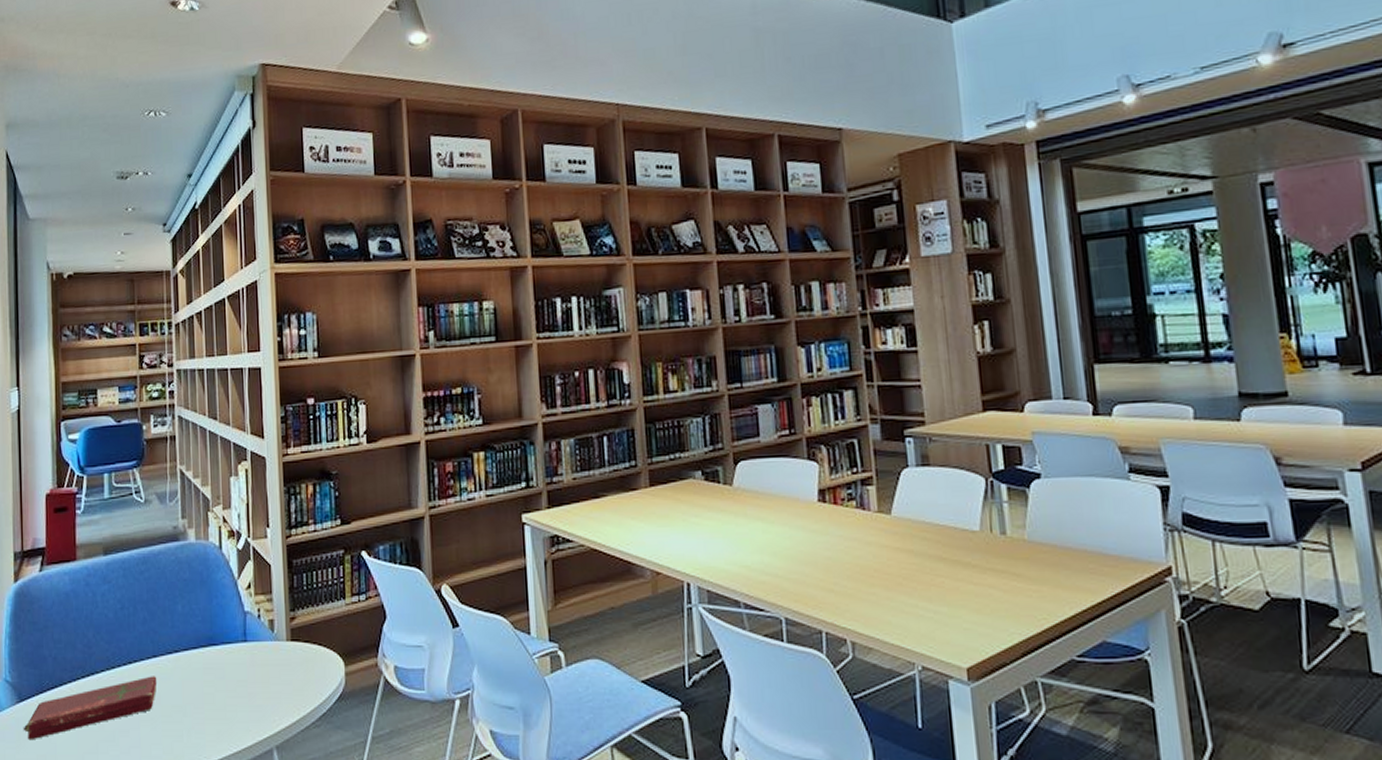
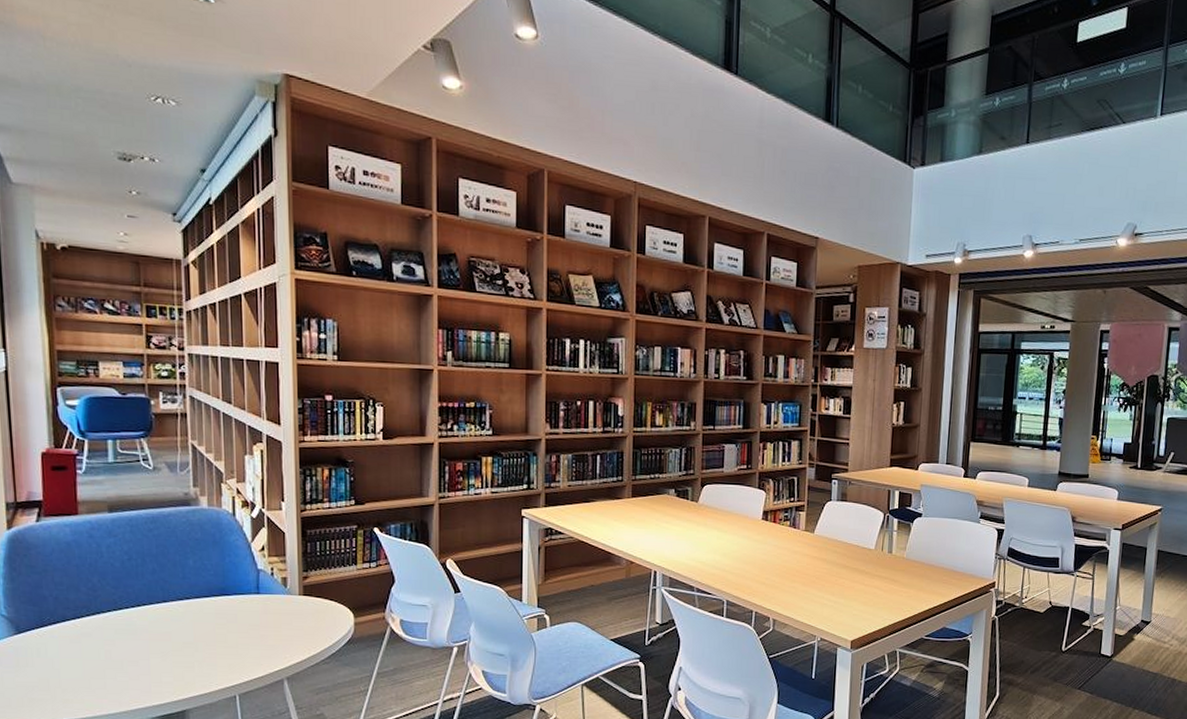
book: present [23,676,157,741] -> none [22,617,168,666]

